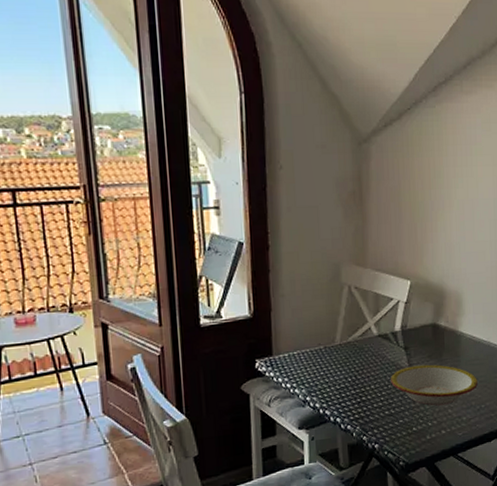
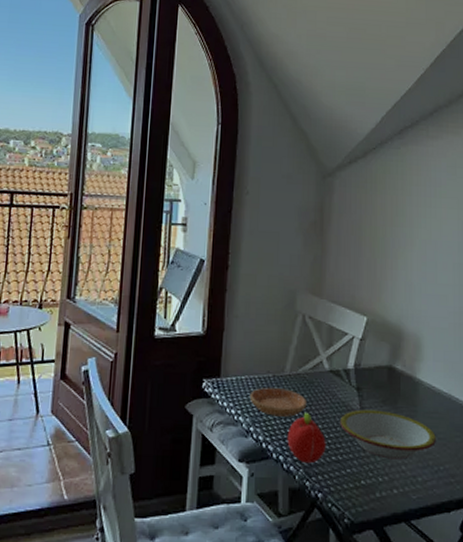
saucer: none [303,357,358,384] -> present [249,387,306,417]
fruit: none [342,376,379,421] -> present [287,413,326,464]

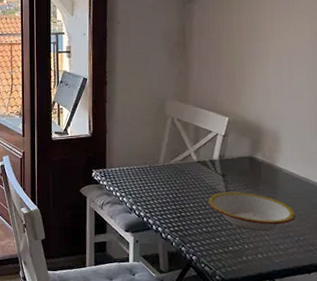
saucer: present [249,387,306,417] -> none [131,175,179,198]
fruit: present [287,413,326,464] -> none [164,195,197,234]

